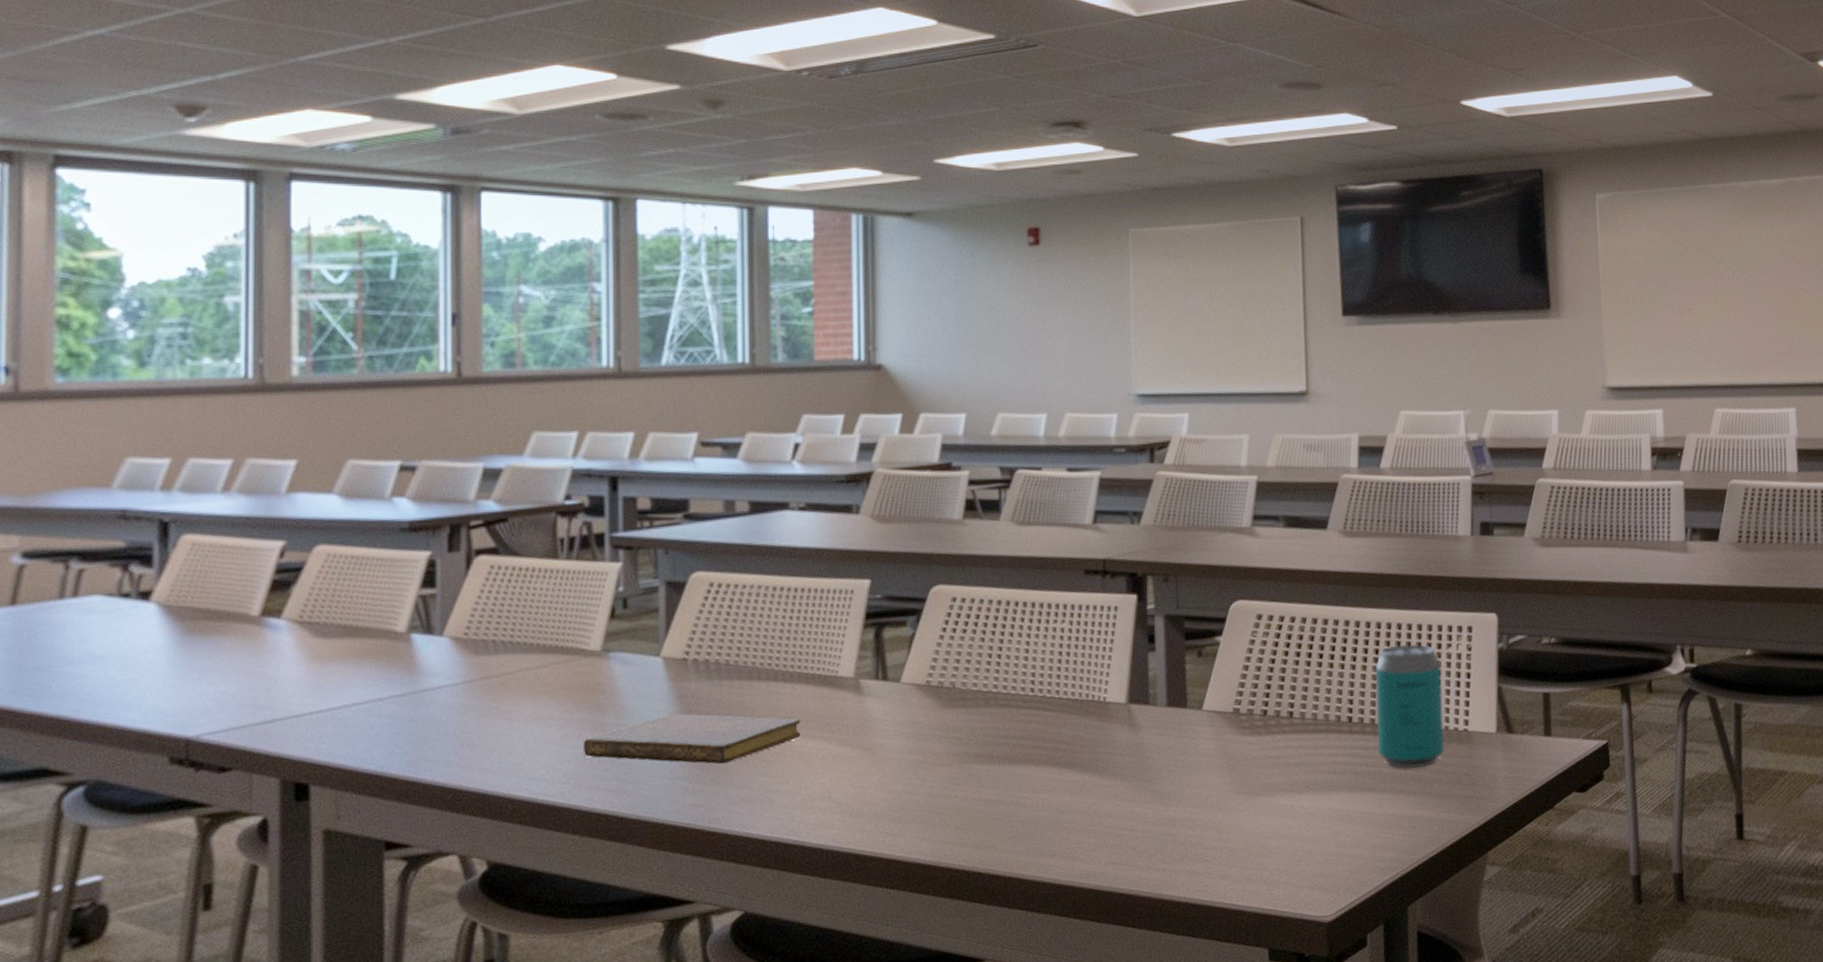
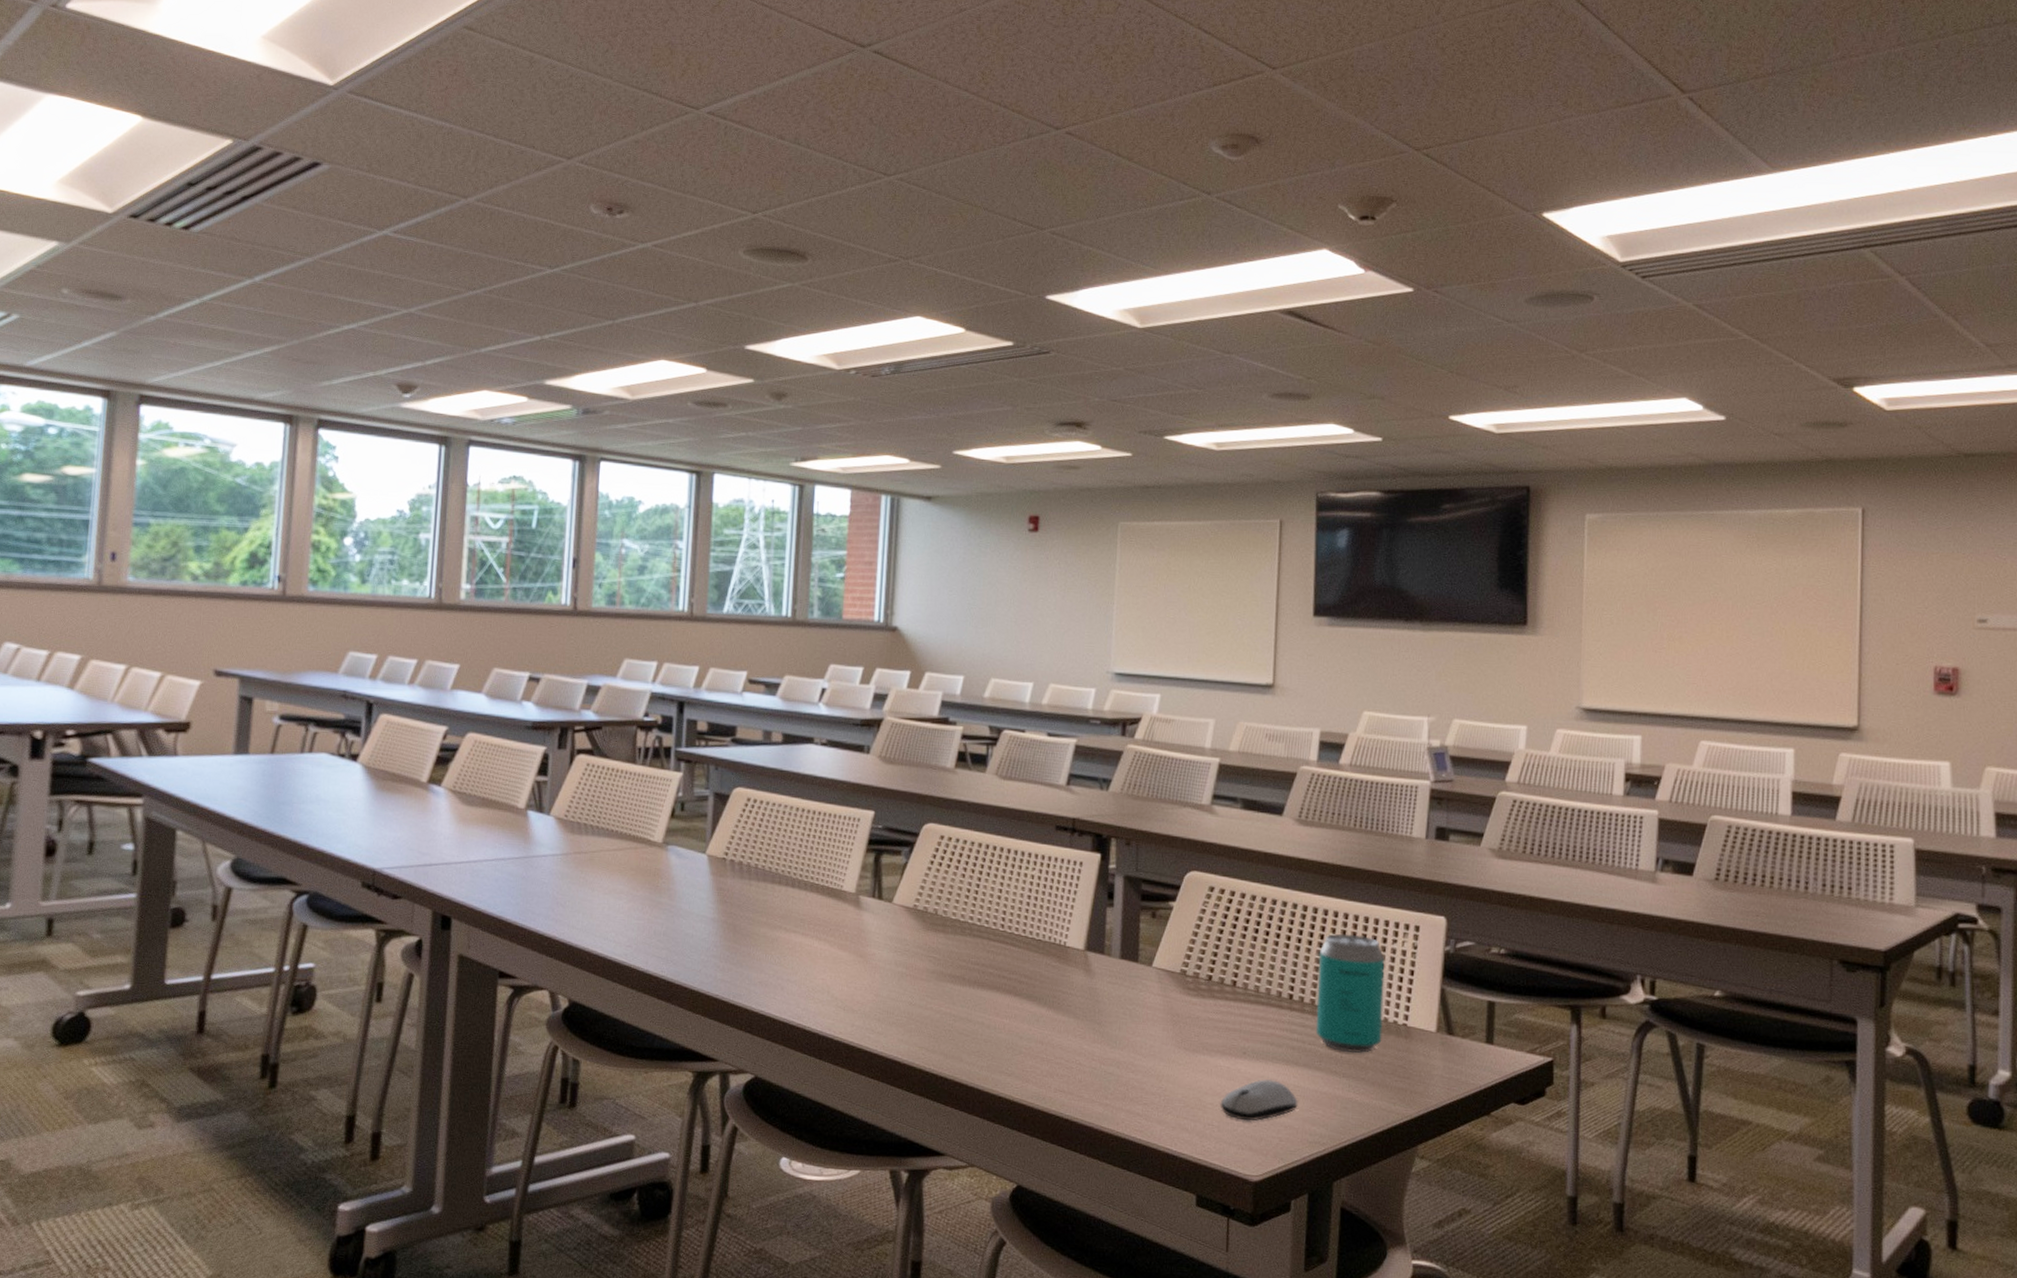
notebook: present [584,713,801,765] -> none [644,902,810,951]
computer mouse: none [1285,809,1366,860] -> present [1220,1079,1298,1121]

